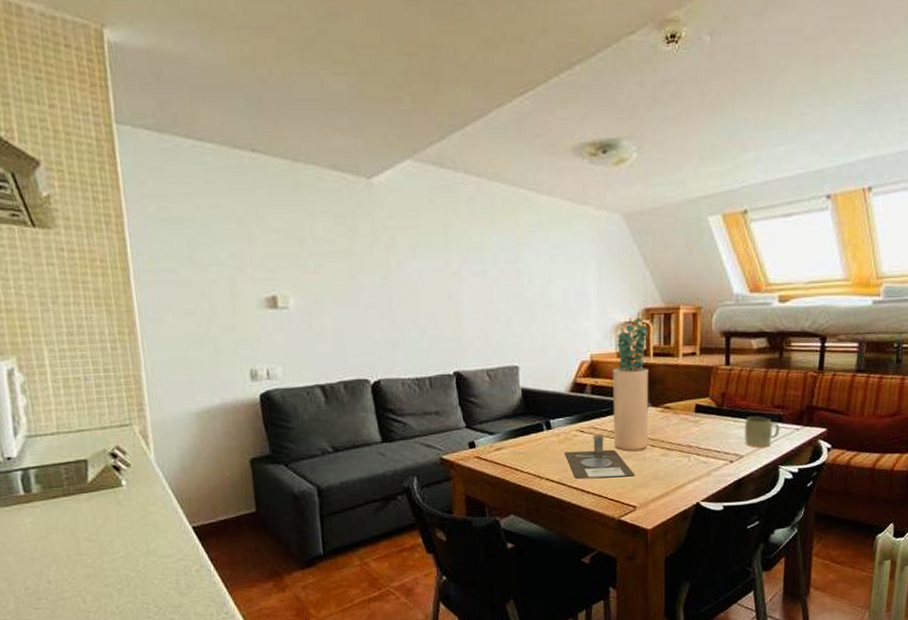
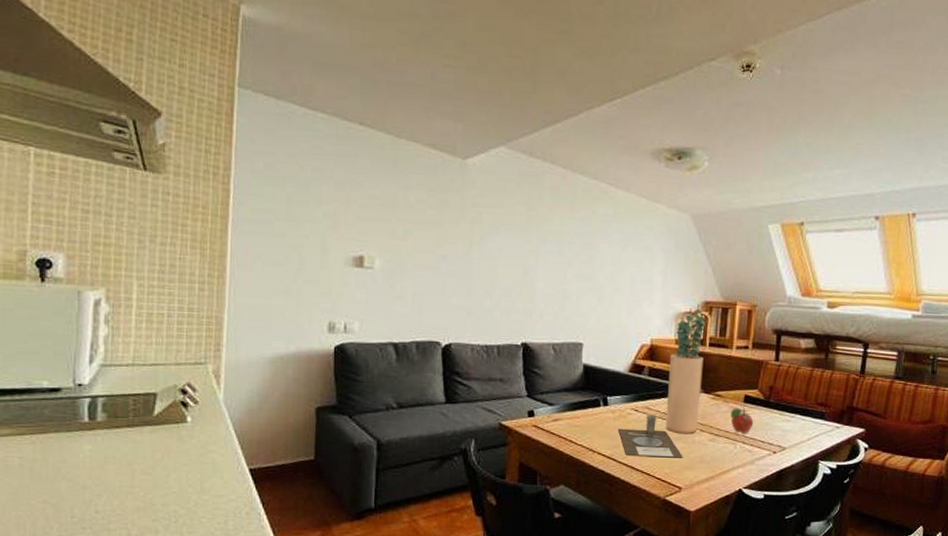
fruit: none [681,418,707,445] -> present [730,408,754,433]
mug: present [744,416,780,449] -> none [788,411,822,443]

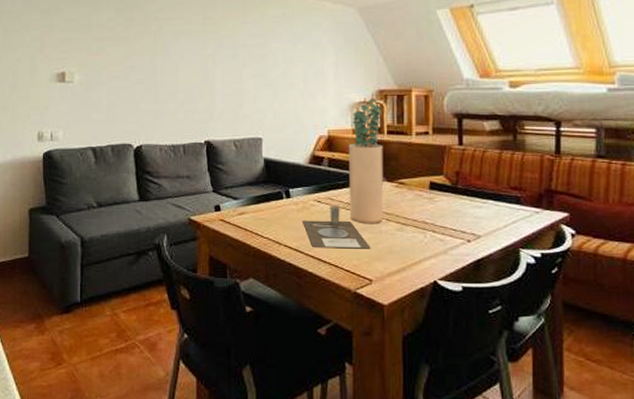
fruit: present [730,408,754,433] -> none [416,195,443,221]

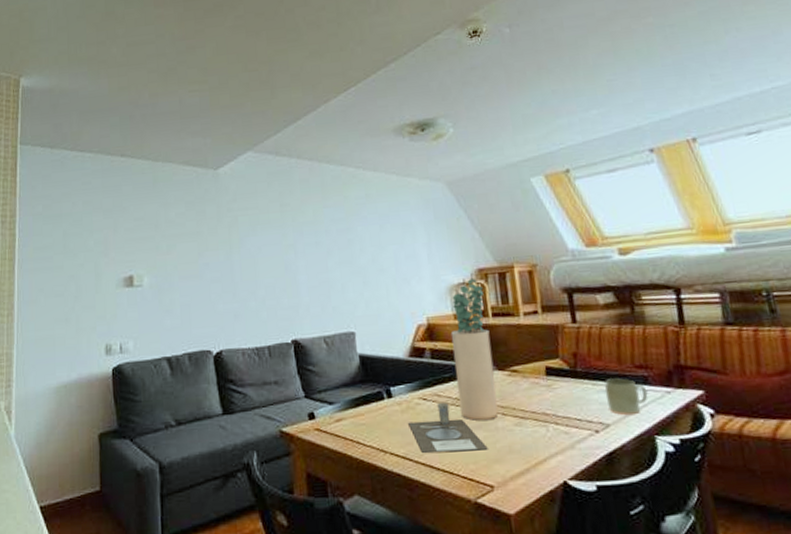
mug: none [480,197,518,230] -> present [604,378,648,416]

